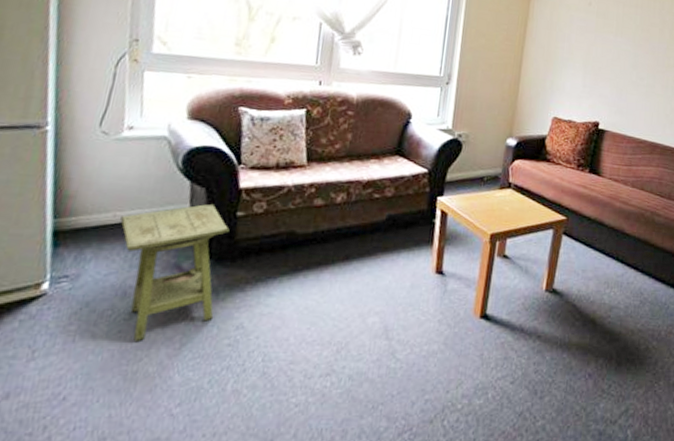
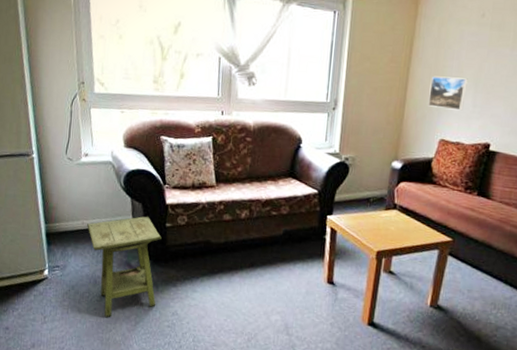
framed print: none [541,56,578,90] -> present [428,76,468,111]

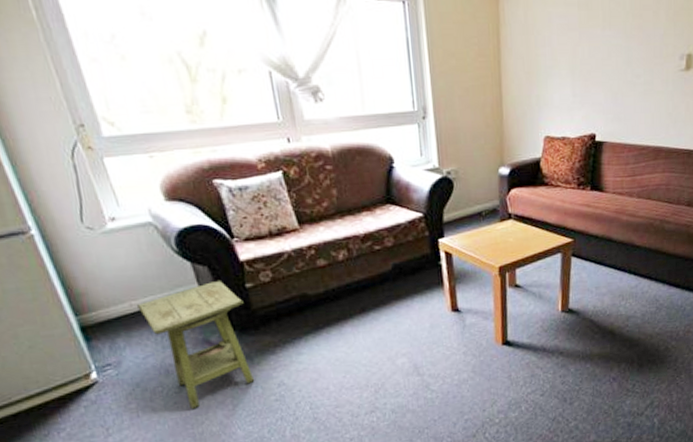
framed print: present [428,76,468,111] -> none [525,66,564,103]

